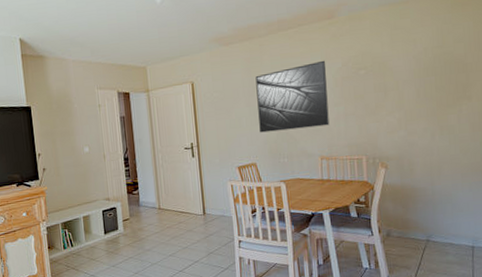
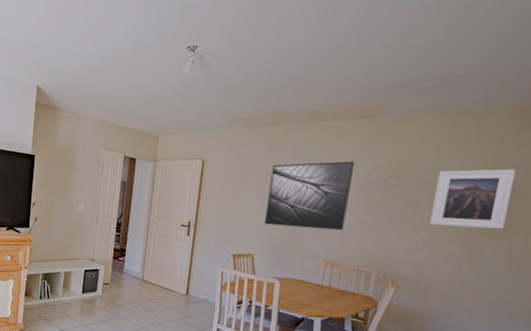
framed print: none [397,44,460,105] -> present [429,169,515,230]

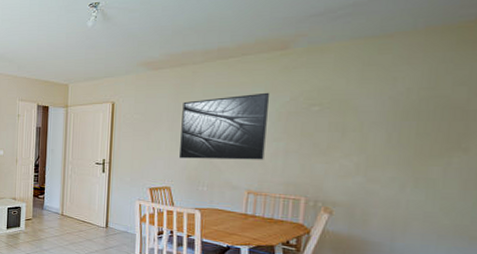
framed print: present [429,169,515,230] -> none [360,86,458,150]

